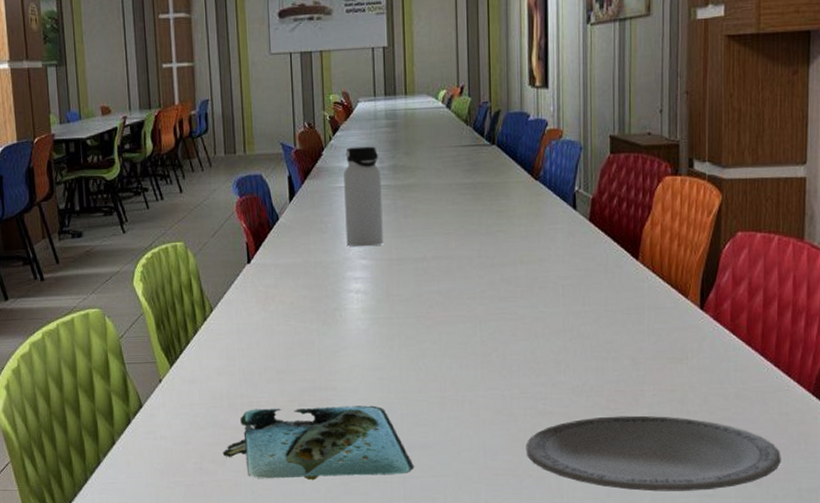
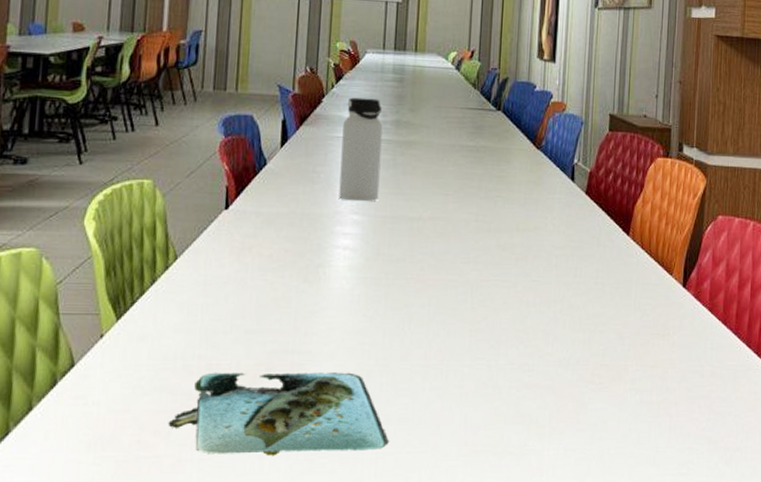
plate: present [525,415,781,492] -> none [508,391,749,470]

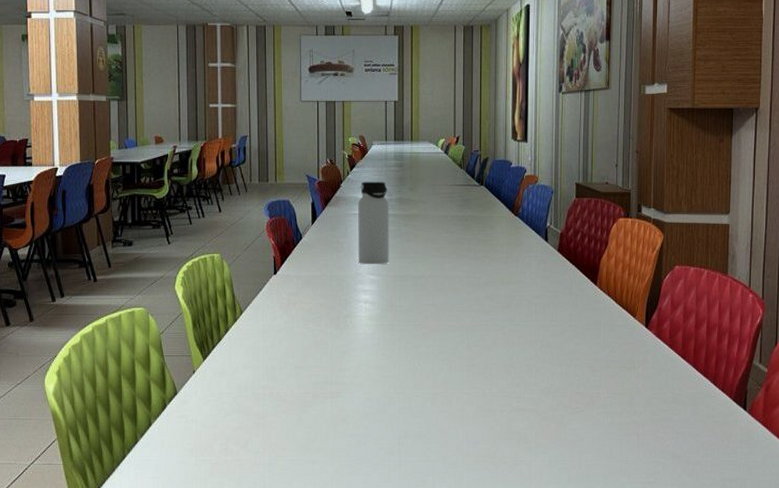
platter: present [168,372,390,456] -> none [245,399,409,462]

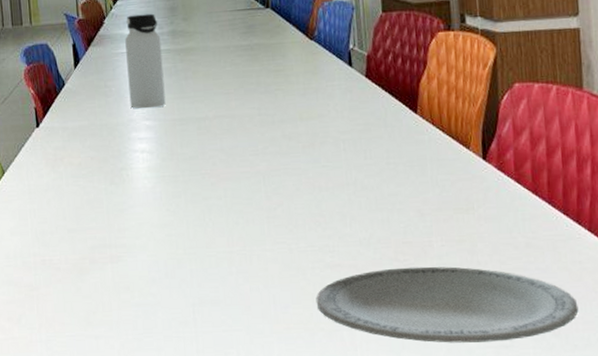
plate: none [502,414,709,478] -> present [316,266,579,343]

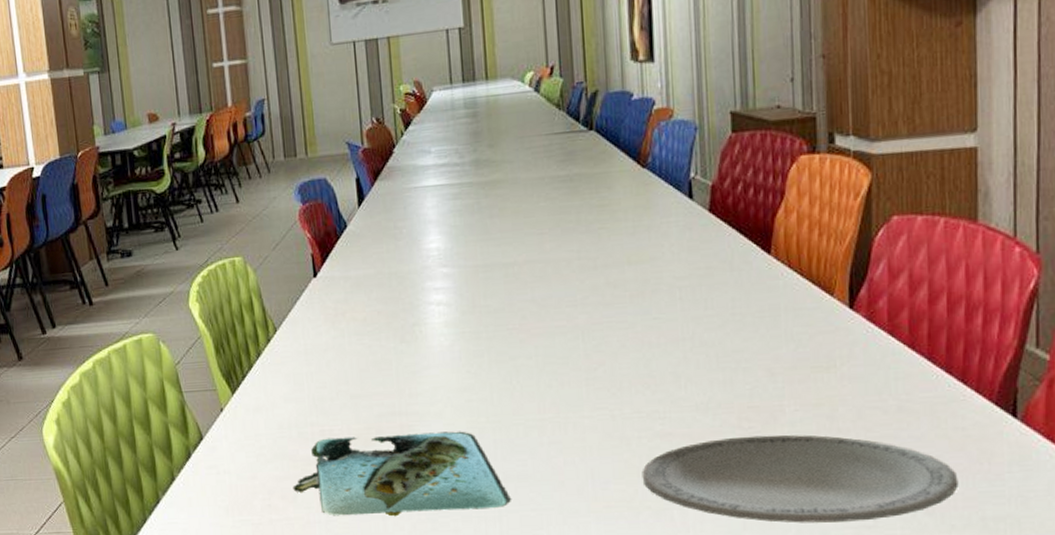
platter: none [17,261,207,337] -> present [292,431,512,517]
water bottle: present [125,13,166,109] -> none [418,139,467,254]

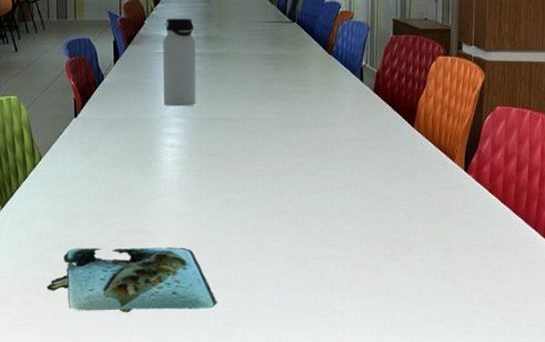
water bottle: none [418,139,467,254] -> present [163,18,196,107]
plate: present [642,435,959,523] -> none [314,261,528,328]

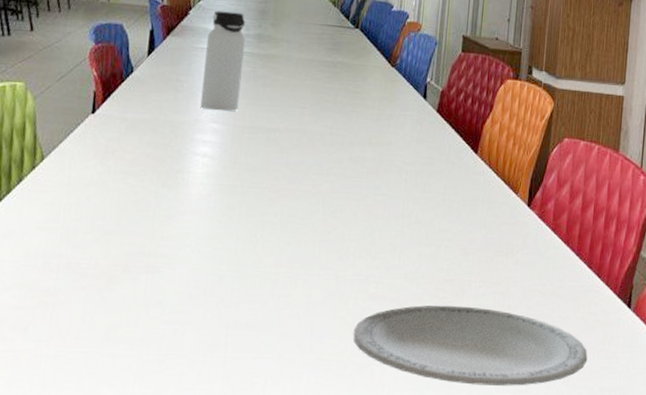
platter: present [46,247,218,313] -> none [26,271,238,356]
plate: none [314,261,528,328] -> present [353,305,588,386]

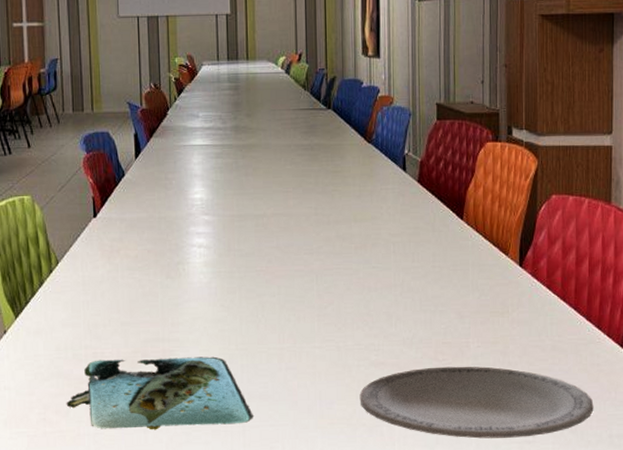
platter: none [26,271,238,356] -> present [66,356,254,430]
water bottle: present [200,10,246,112] -> none [188,107,225,204]

